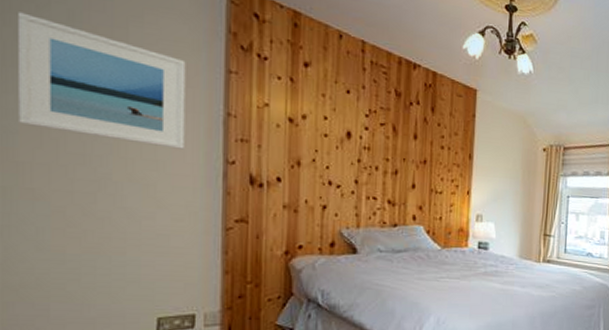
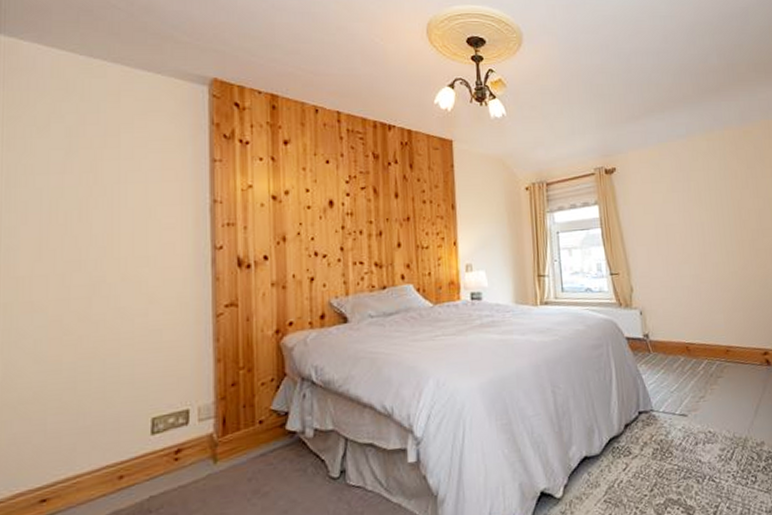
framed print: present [19,12,186,150] -> none [20,136,174,243]

